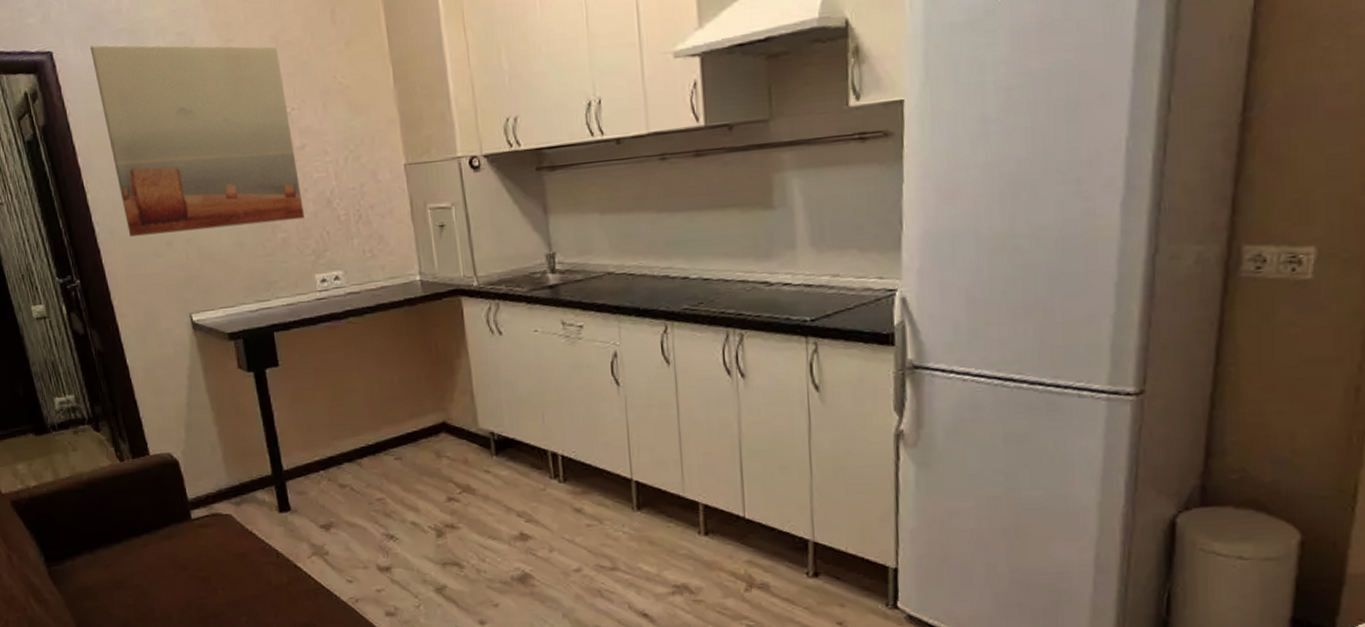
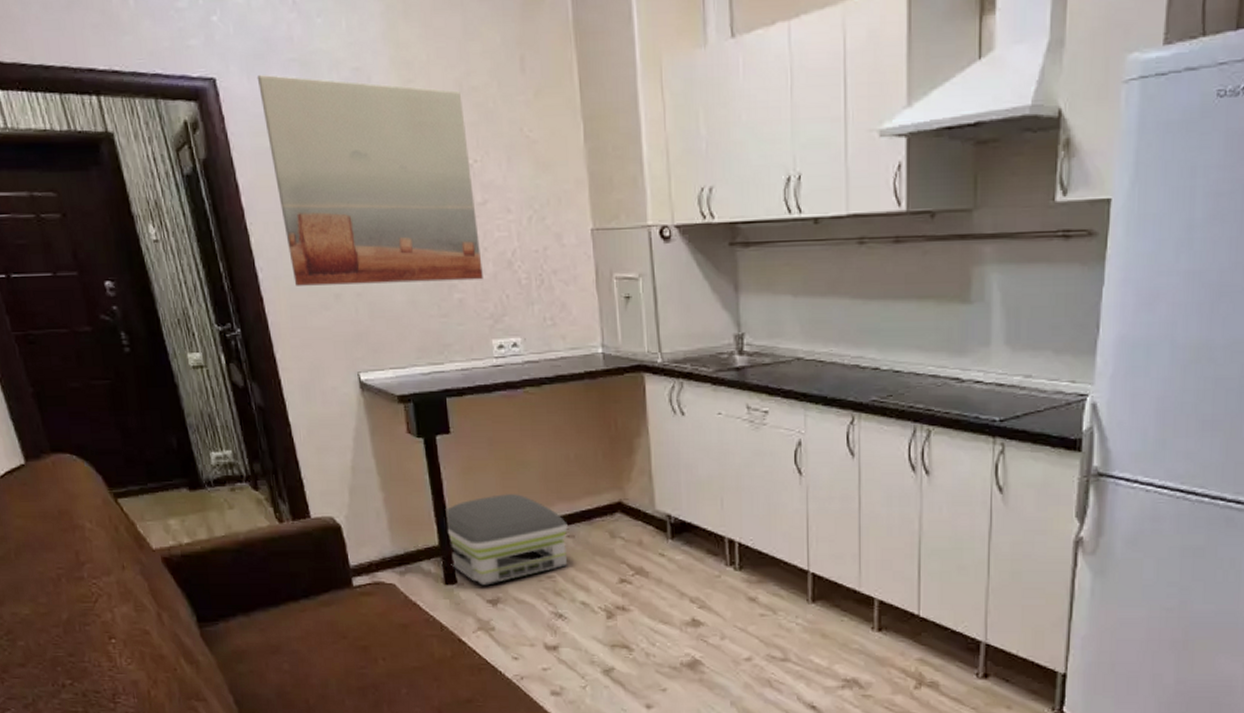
air purifier: none [277,420,396,512] -> present [446,494,568,586]

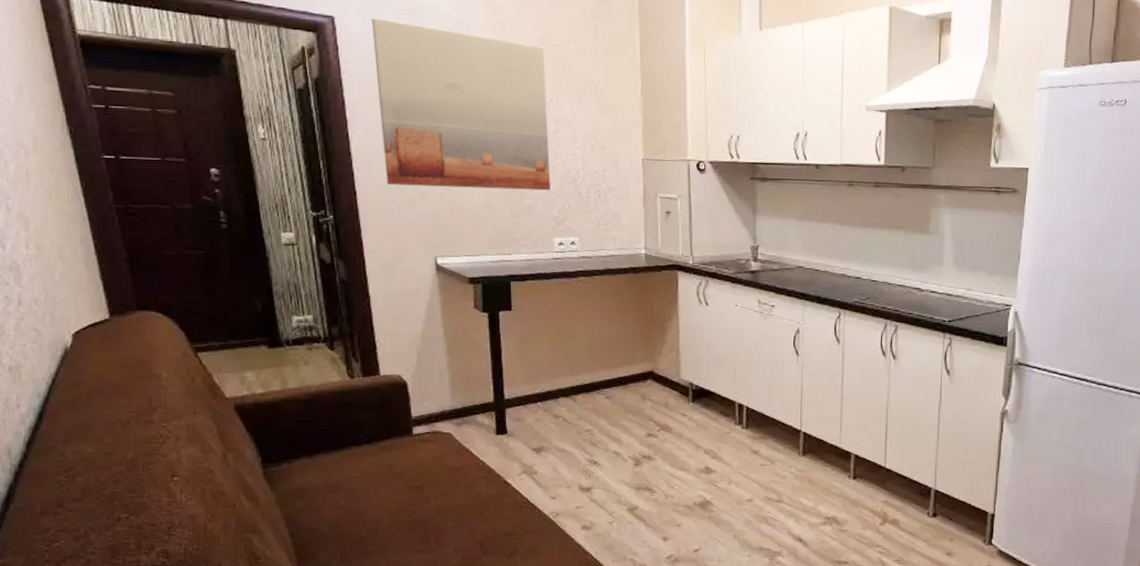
air purifier: present [446,494,568,586] -> none [502,361,607,436]

